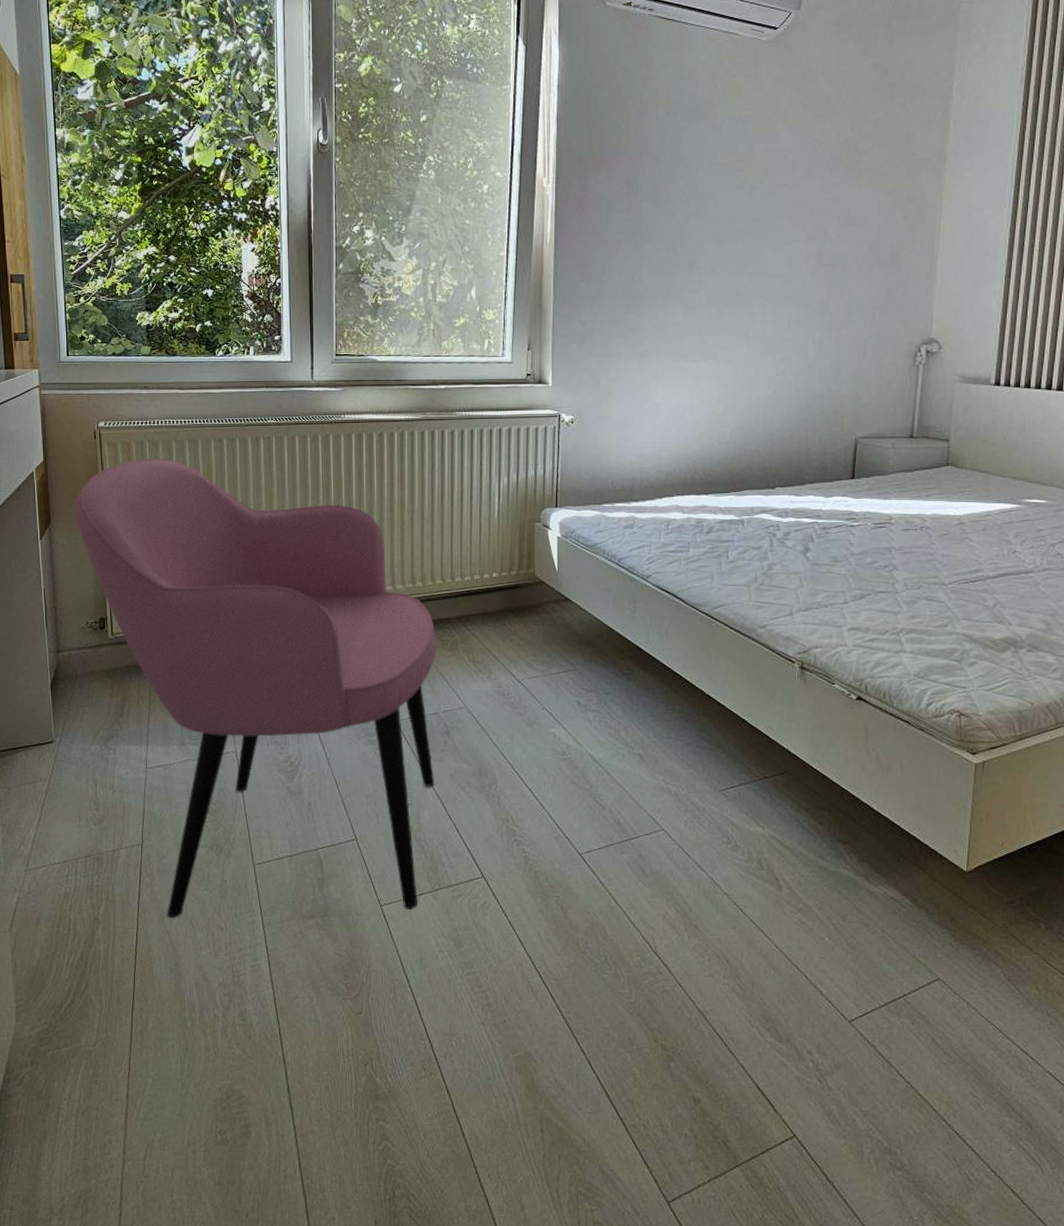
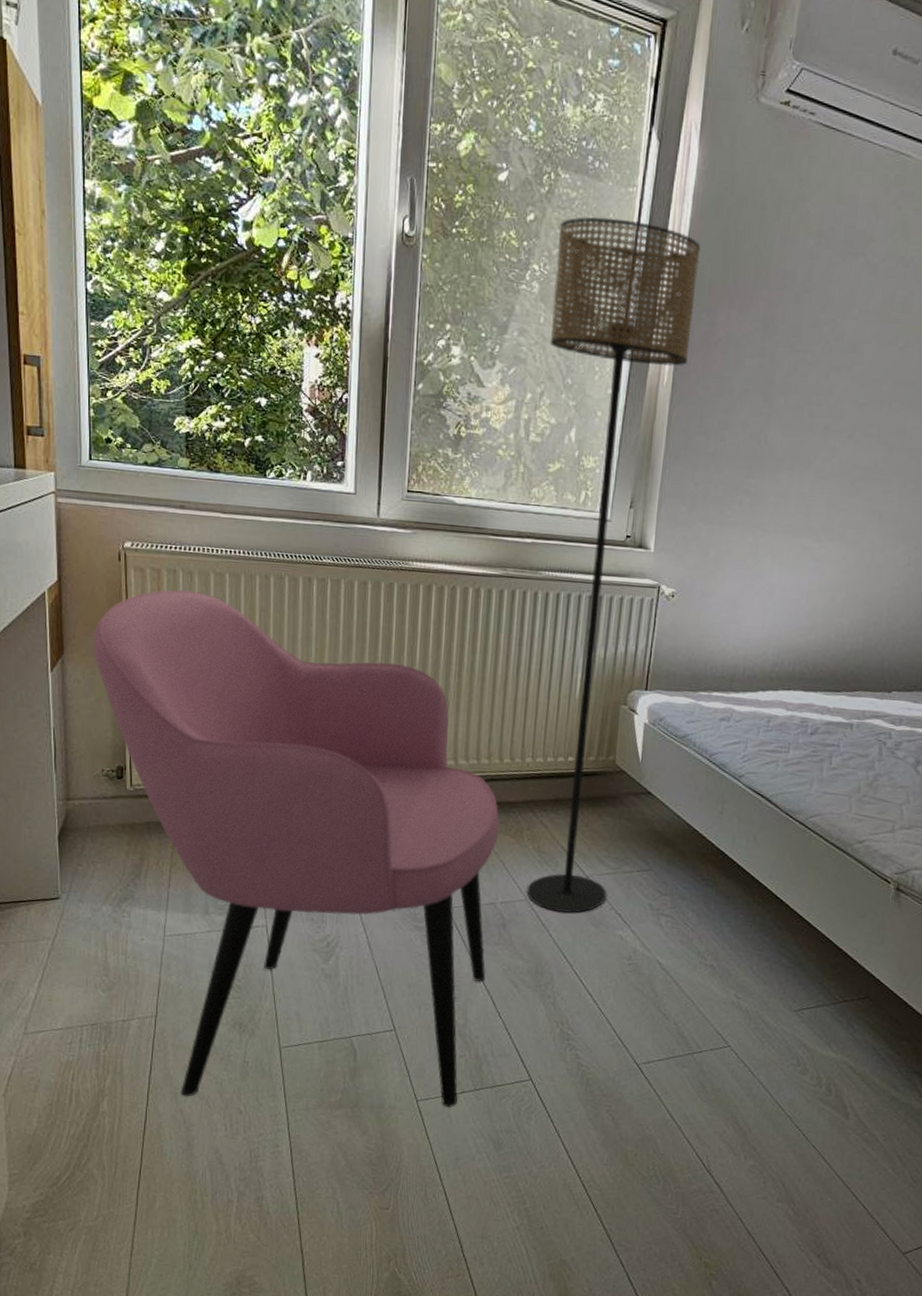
floor lamp: none [447,111,569,717] -> present [526,217,701,913]

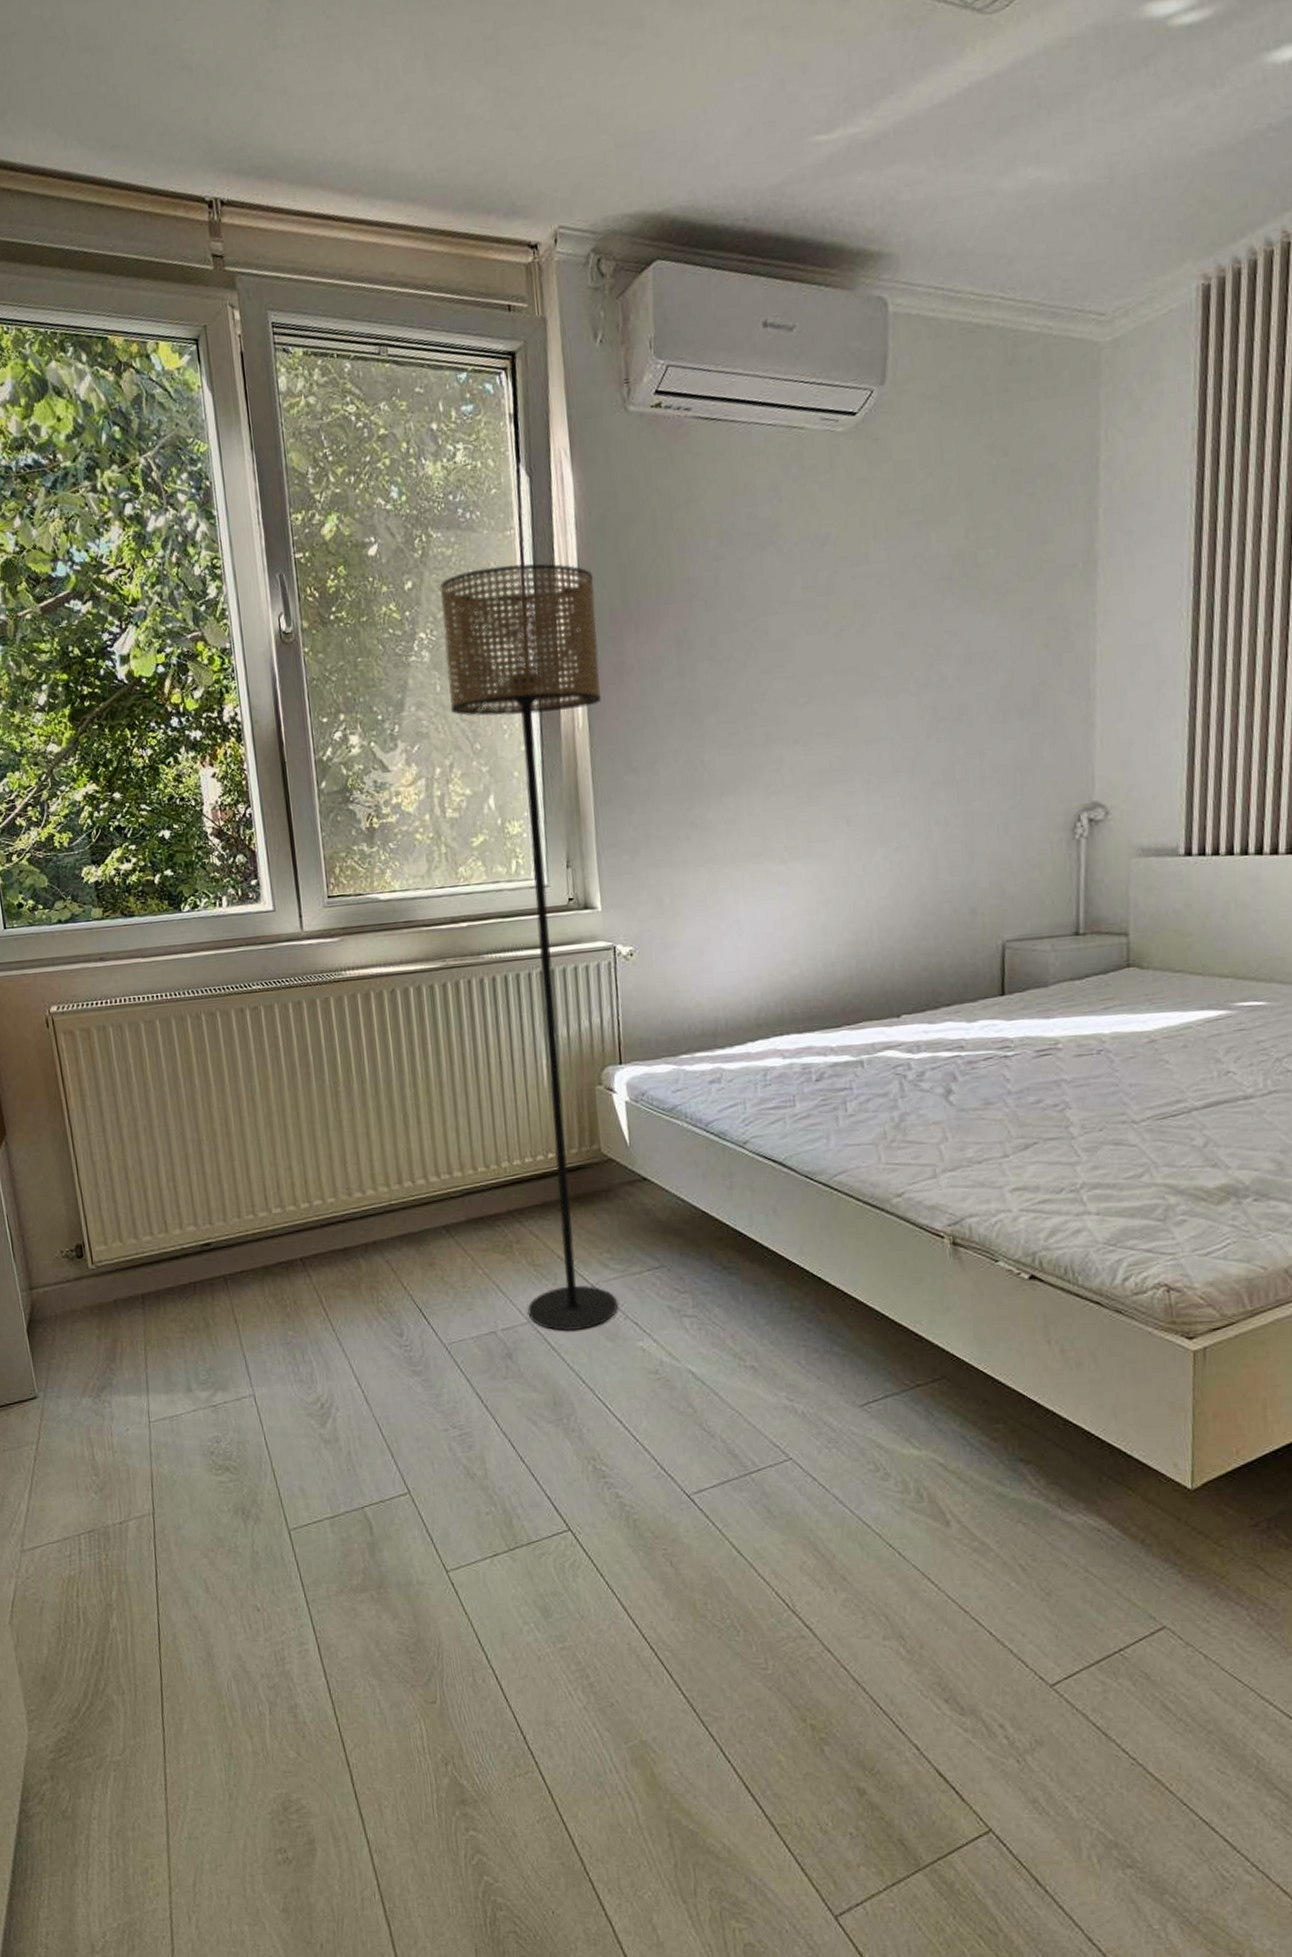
armchair: present [93,589,500,1107] -> none [32,1044,500,1600]

